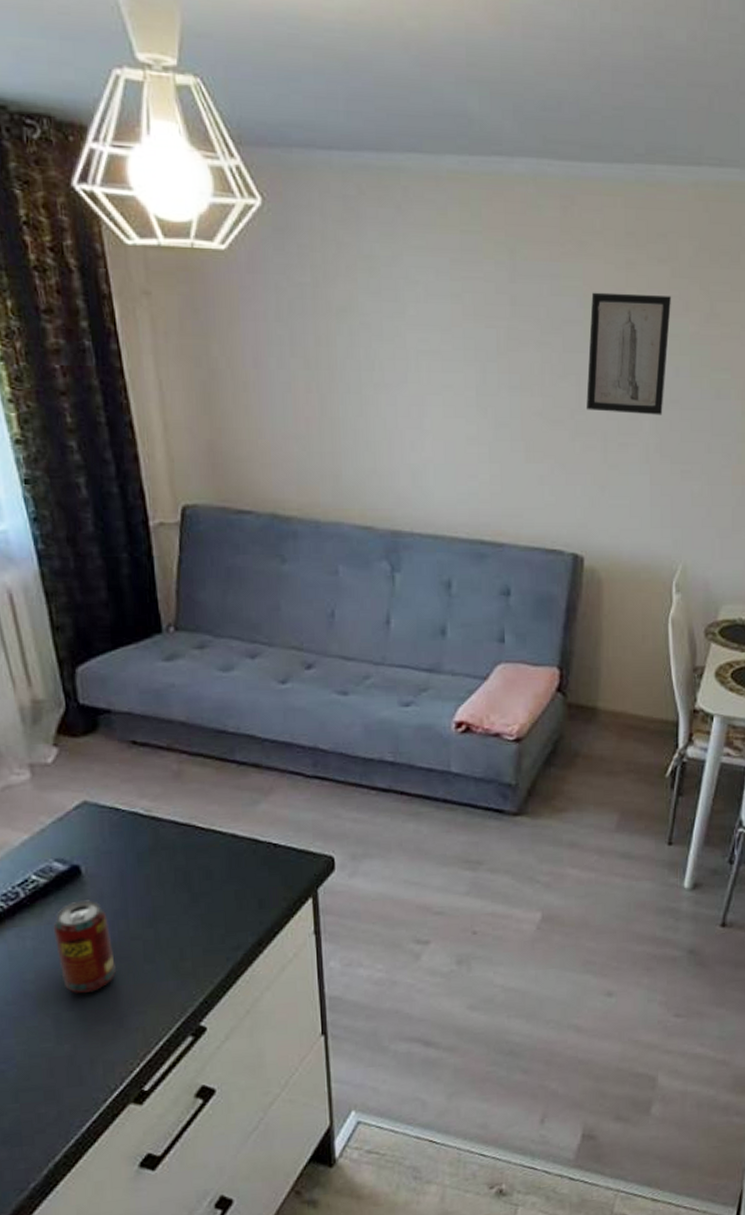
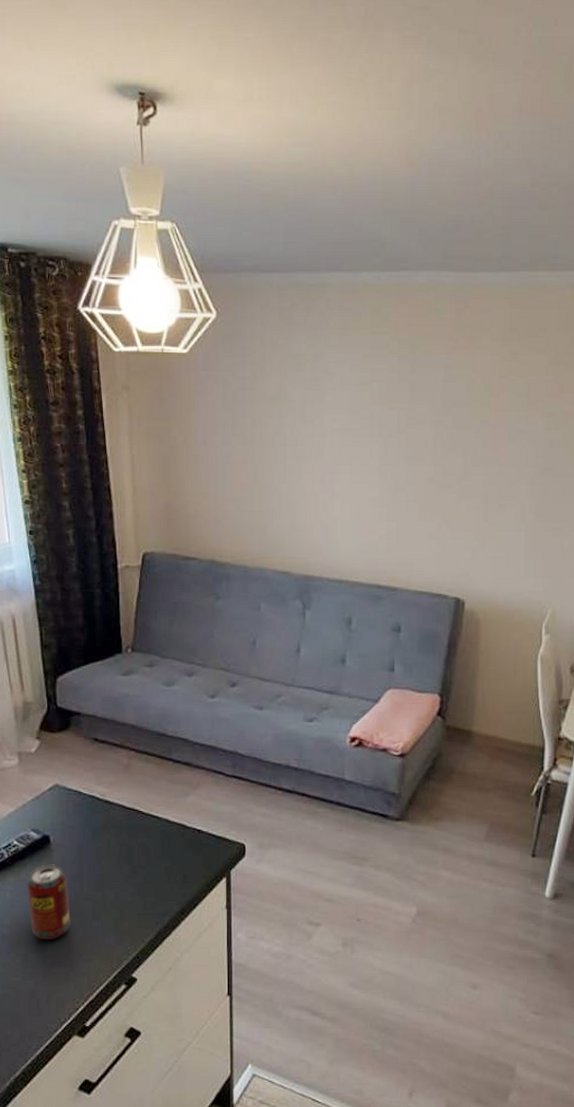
wall art: present [586,292,671,415] -> none [472,378,548,481]

